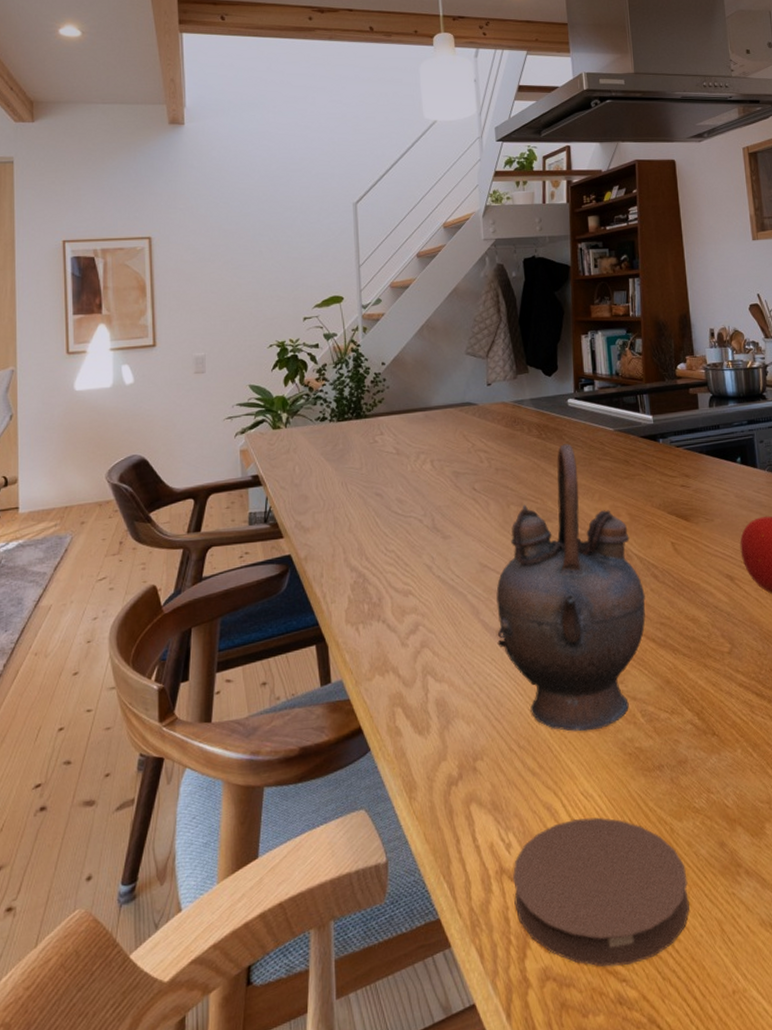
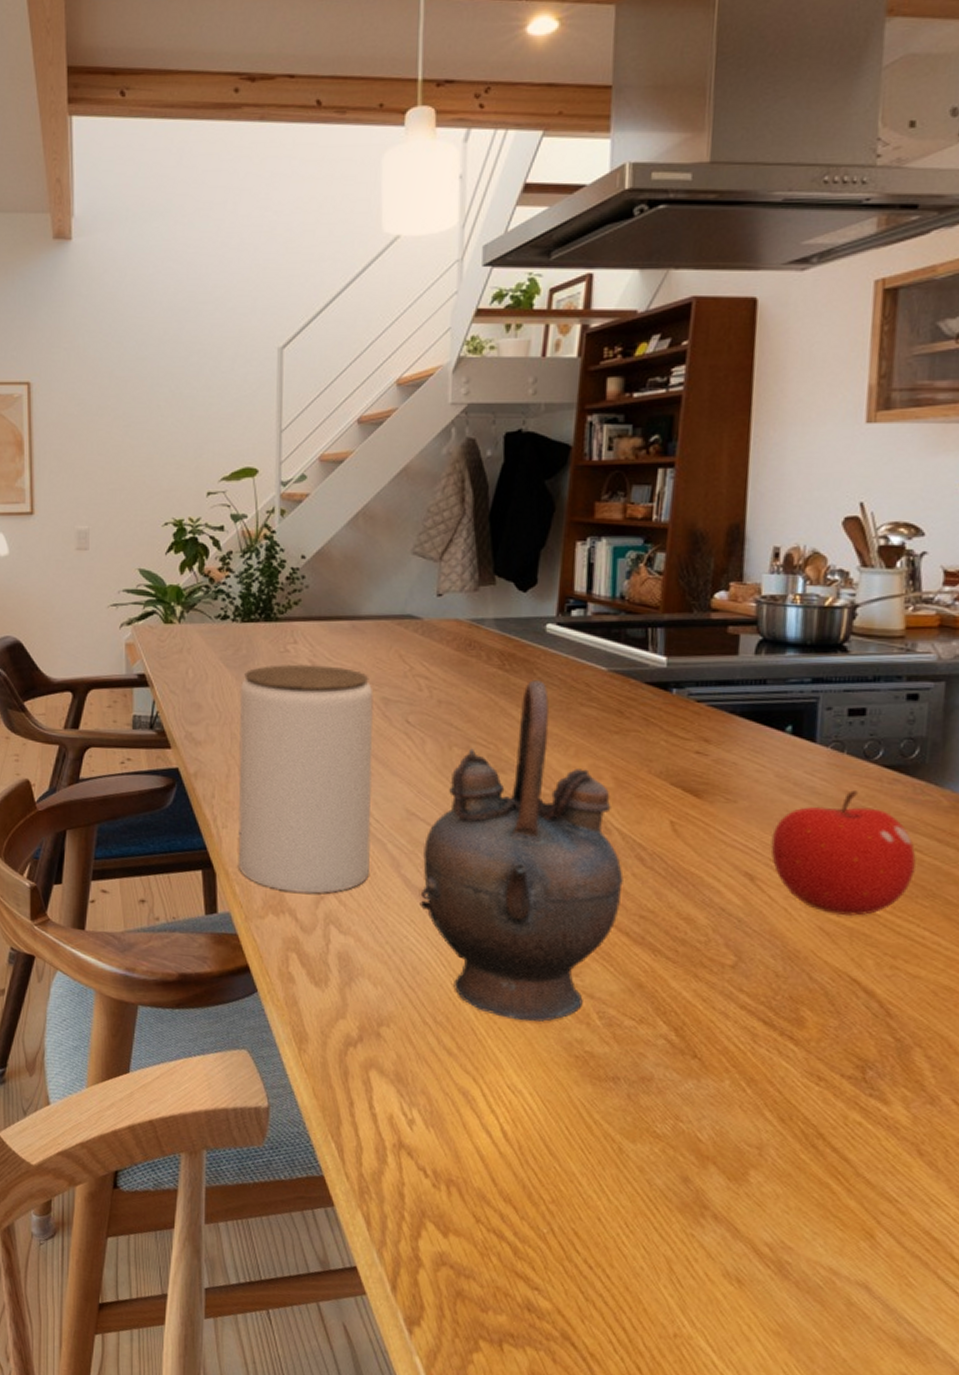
jar: none [339,450,456,652] -> present [237,664,374,894]
coaster: present [513,817,690,967] -> none [412,1111,633,1275]

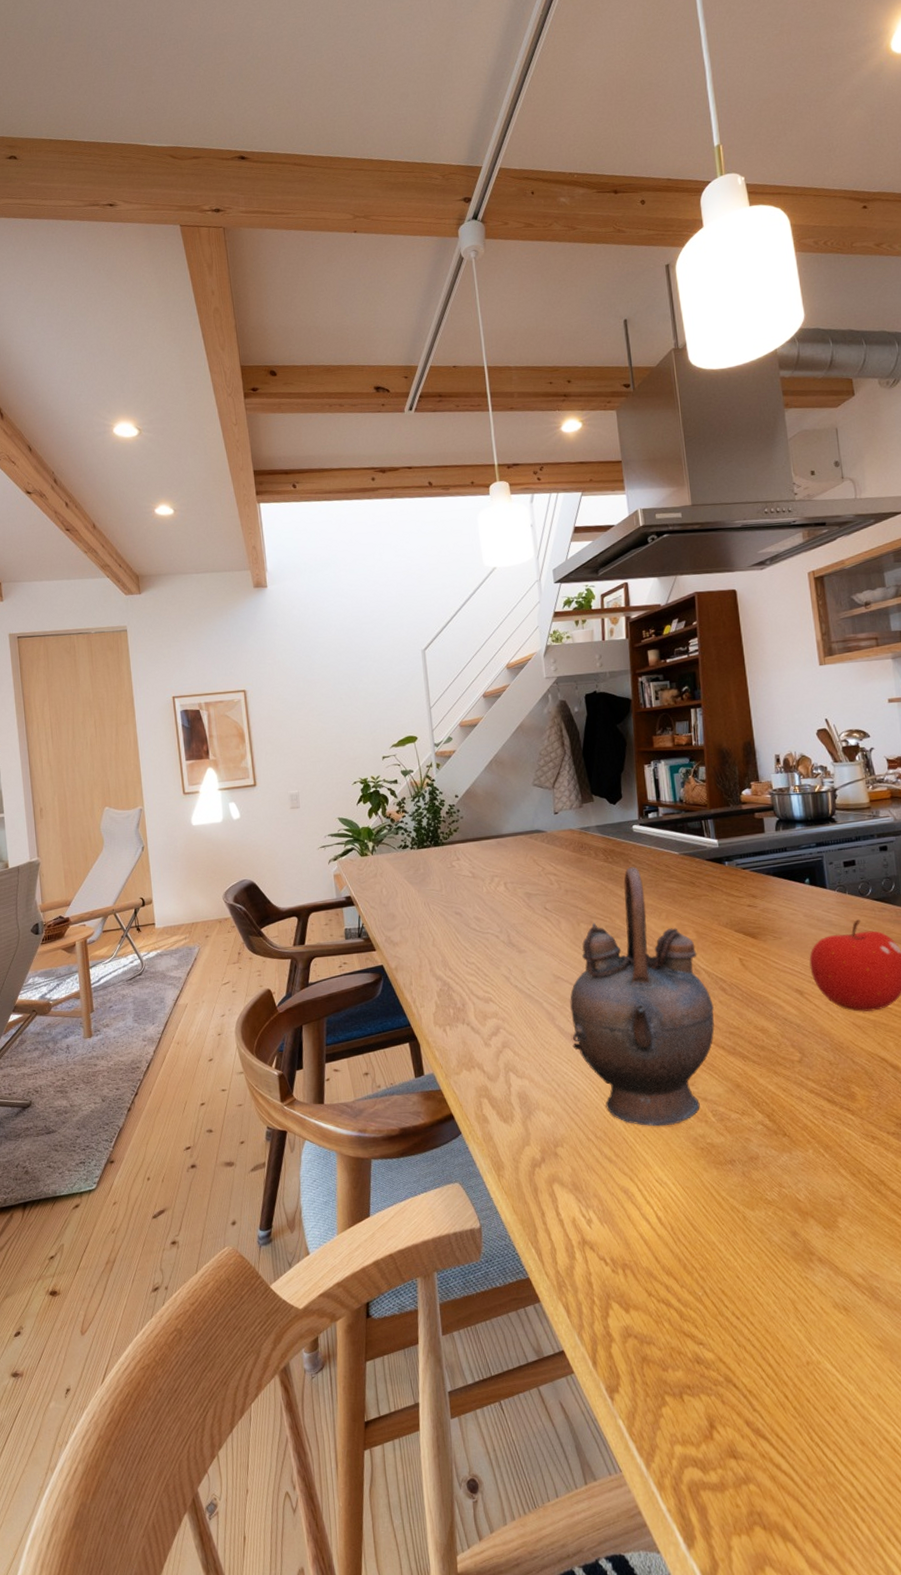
jar: present [237,664,374,894] -> none [422,874,533,1050]

